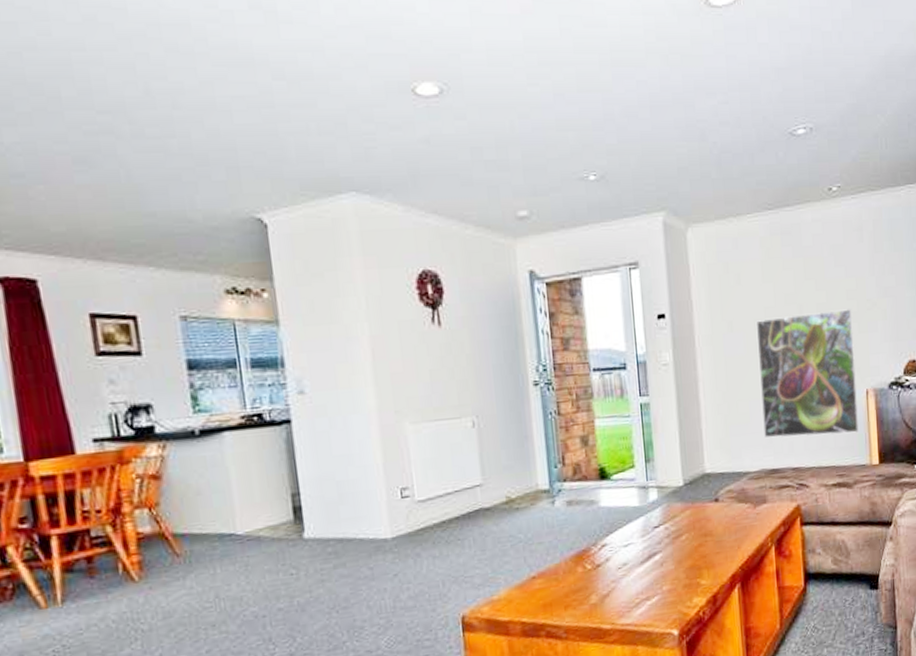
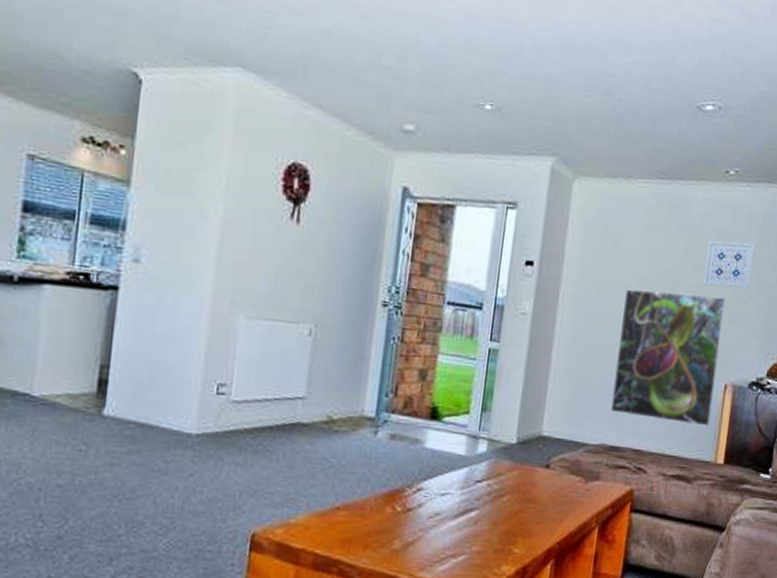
wall art: none [825,251,872,301] -> present [703,240,756,289]

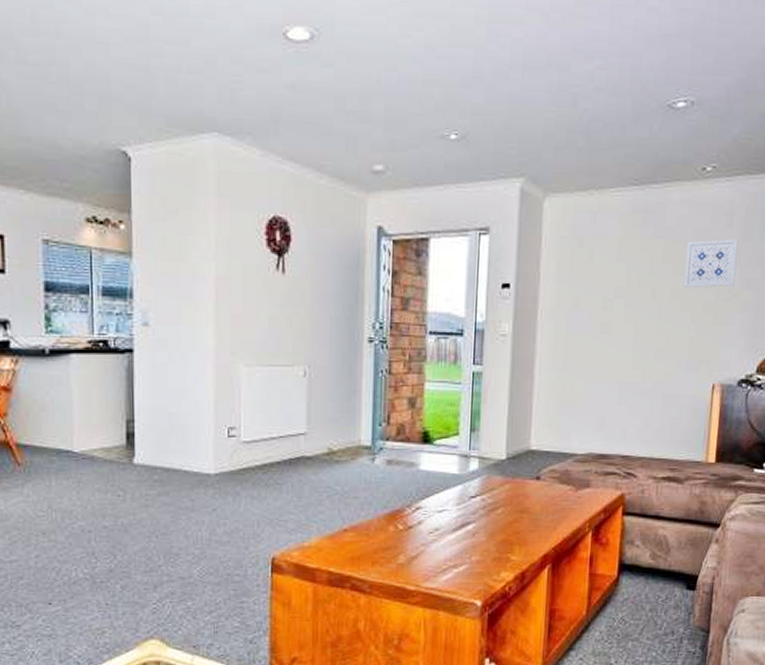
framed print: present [611,288,726,427] -> none [597,296,710,427]

